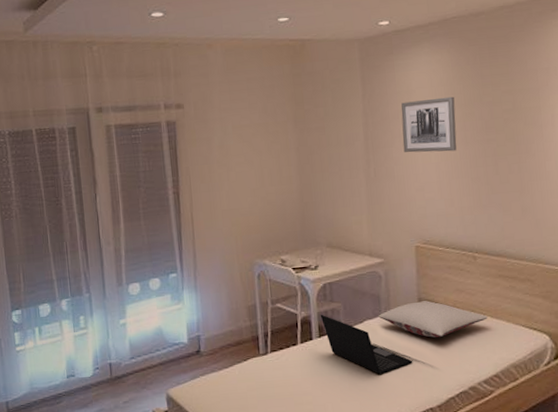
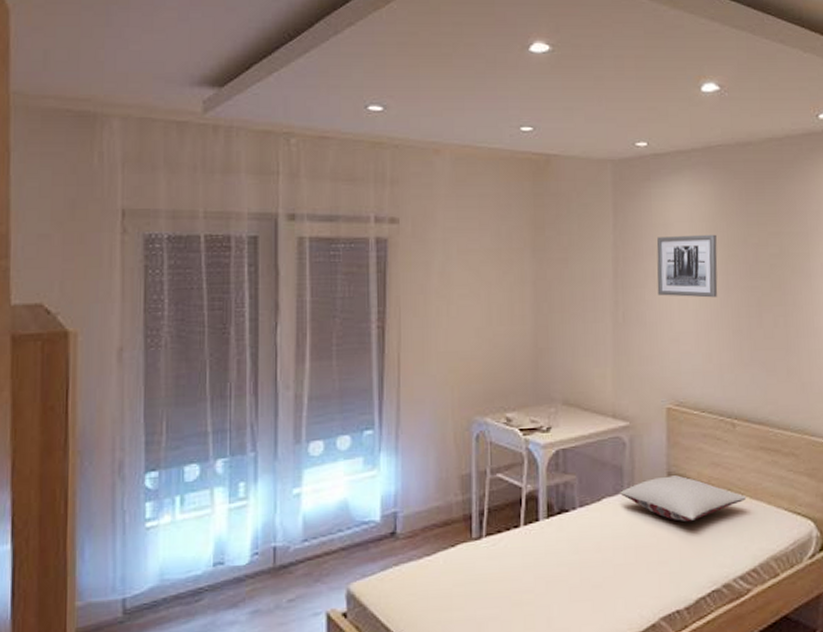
laptop: present [320,314,413,374] -> none [550,488,659,567]

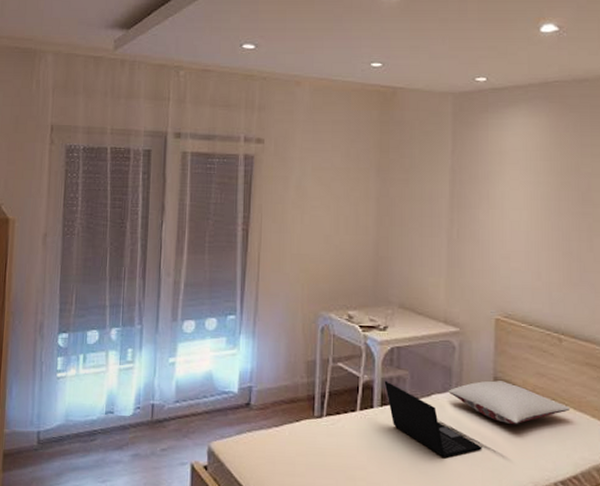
laptop: none [550,488,659,567] -> present [384,380,482,457]
wall art: present [656,234,718,298] -> none [491,162,550,221]

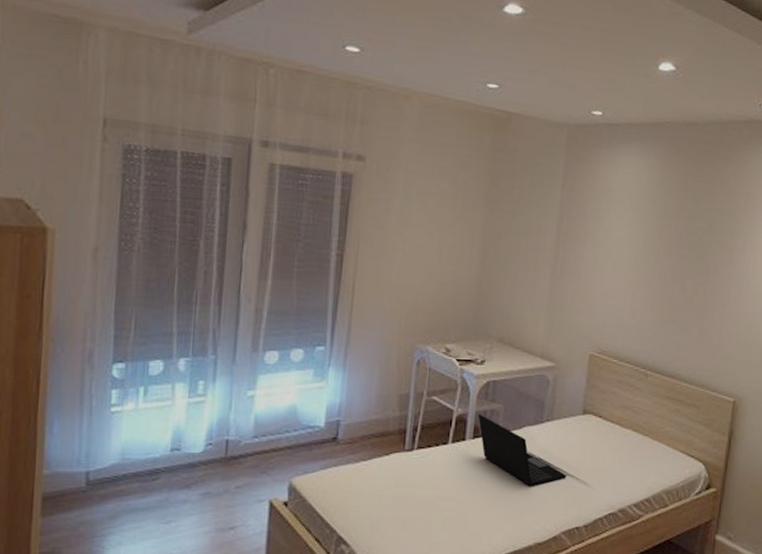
pillow: present [448,380,571,424] -> none [539,413,650,453]

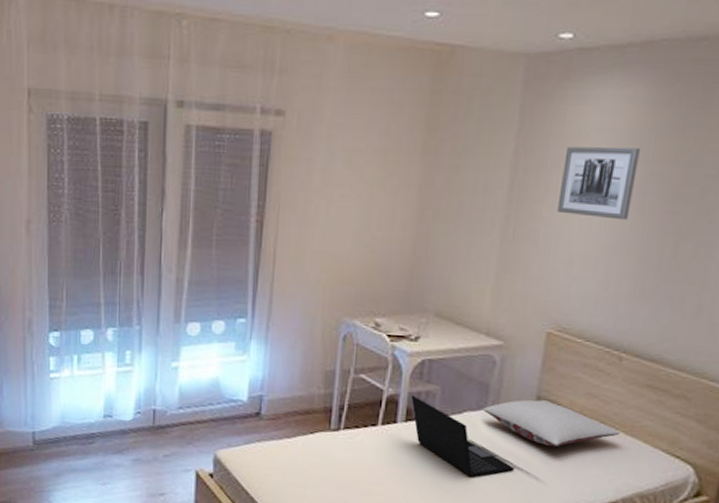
pillow: none [539,413,650,453] -> present [483,400,621,447]
wall art: none [594,200,654,261] -> present [557,146,640,220]

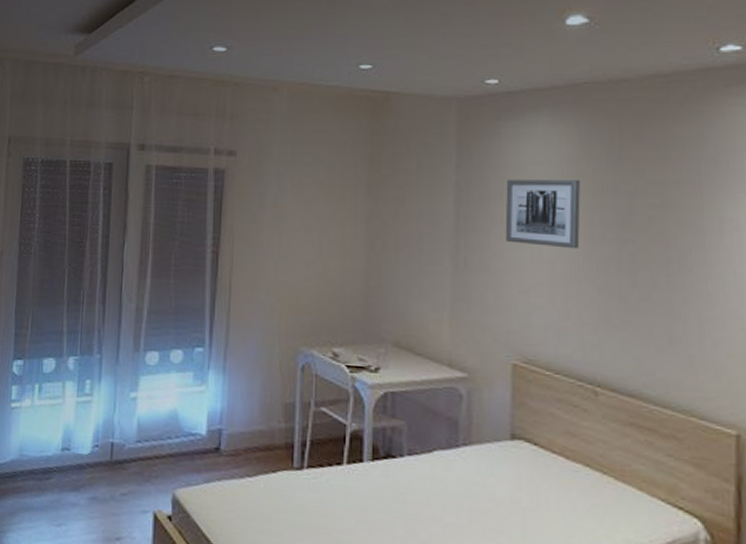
laptop: present [411,395,515,477] -> none [376,431,497,527]
pillow: present [483,400,621,447] -> none [454,438,611,493]

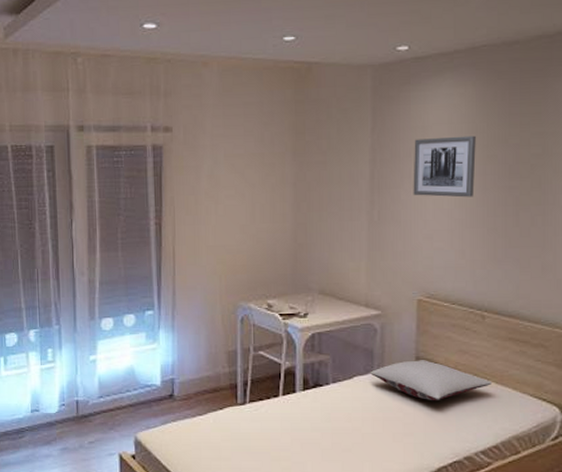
pillow: none [454,438,611,493] -> present [370,360,493,400]

